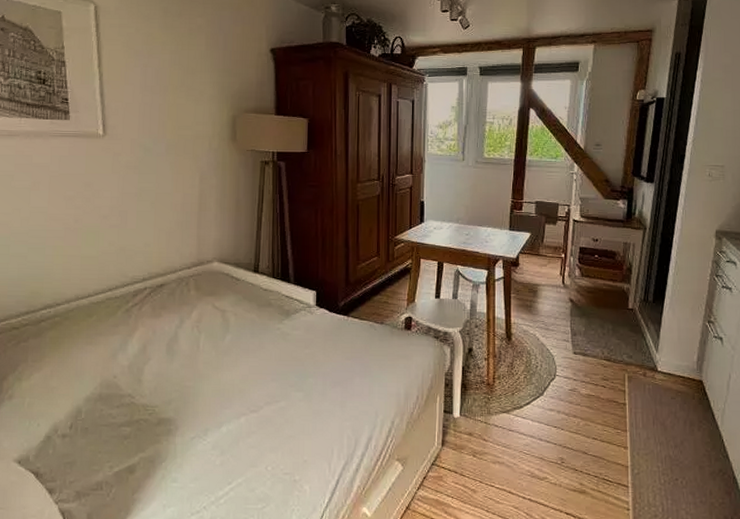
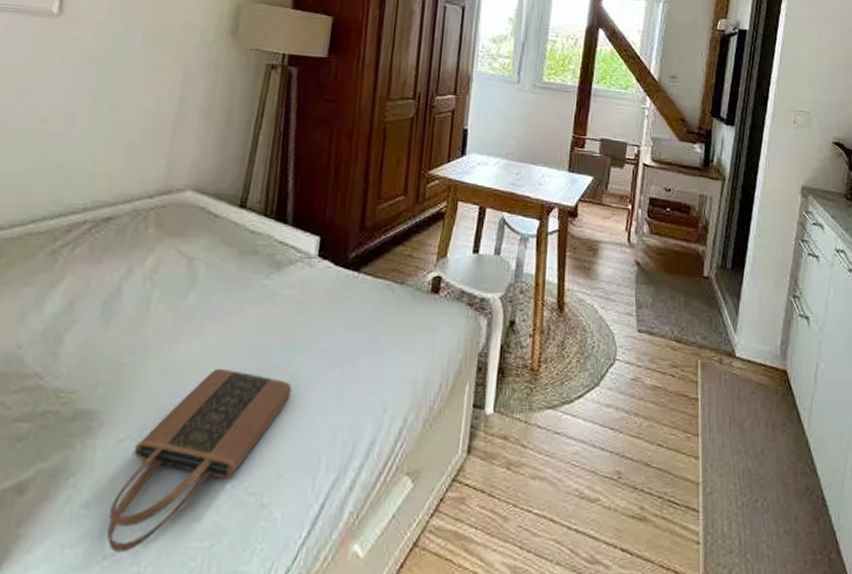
tote bag: none [191,388,307,511] -> present [106,368,292,553]

